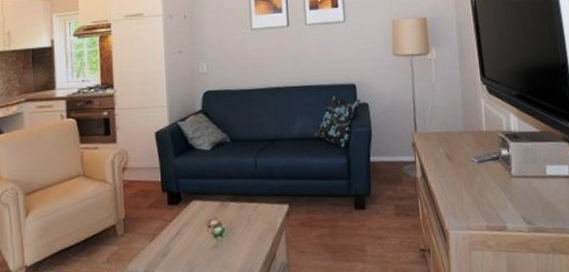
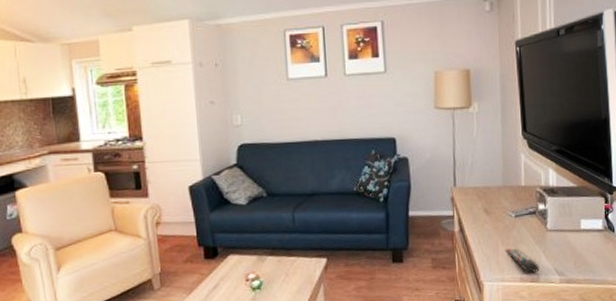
remote control: none [469,195,507,221] -> present [505,248,540,273]

